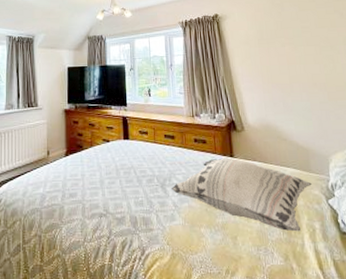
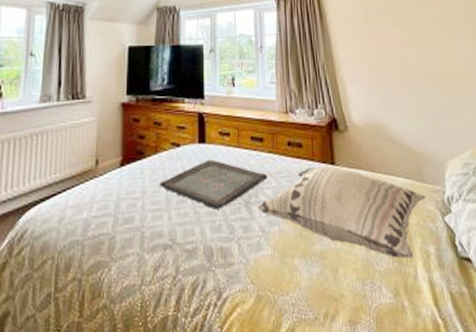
serving tray: none [95,152,178,189] -> present [160,159,267,210]

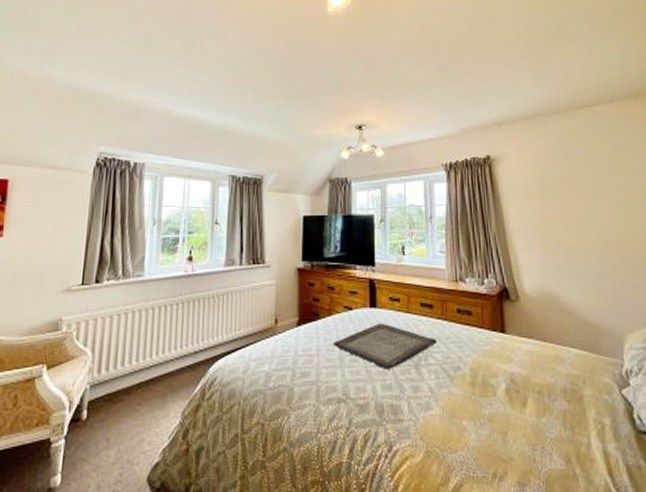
decorative pillow: present [258,165,426,259] -> none [427,333,602,428]

